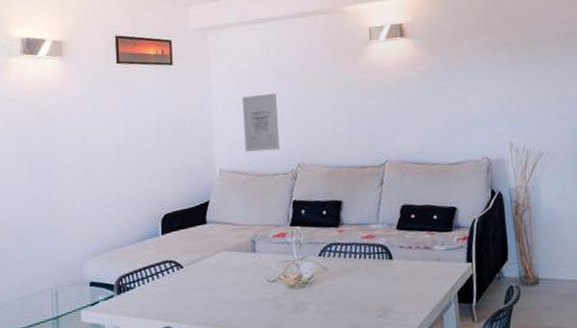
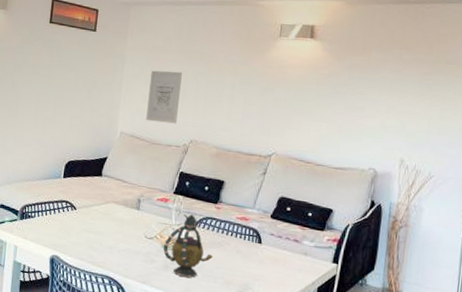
teapot: none [289,243,345,316] -> present [163,214,213,278]

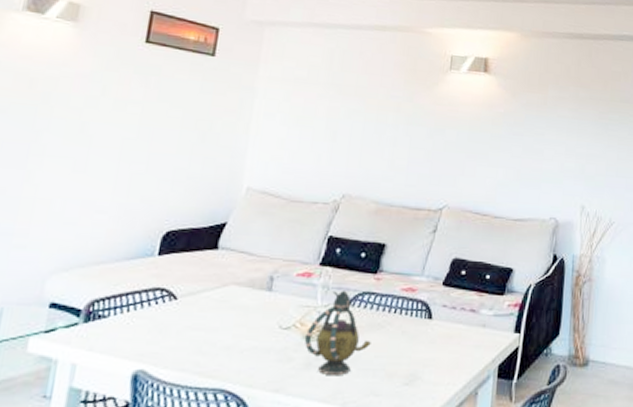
wall art: present [146,70,182,124] -> none [283,107,332,175]

